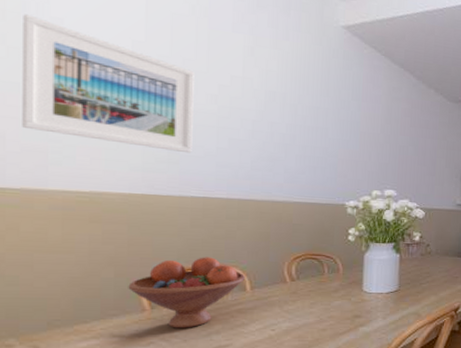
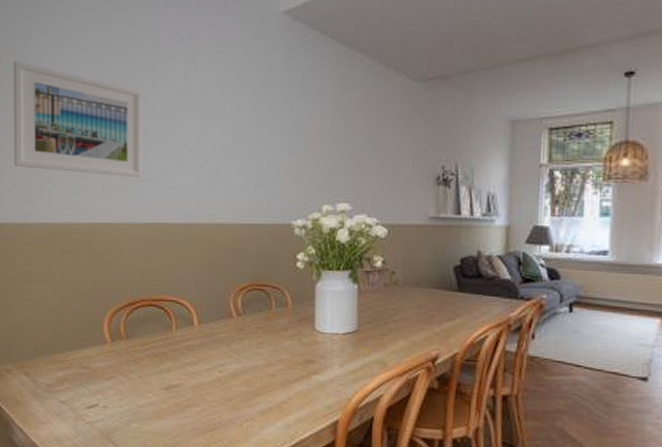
fruit bowl: present [128,257,245,328] -> none [93,287,192,364]

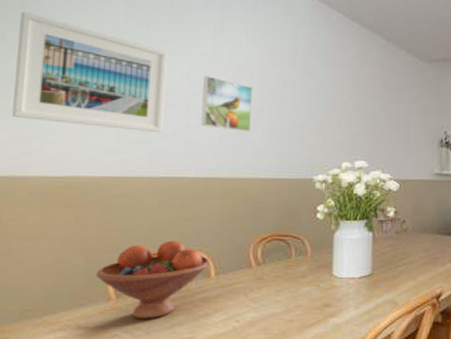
fruit bowl: none [93,287,192,364] -> present [96,240,210,319]
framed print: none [177,115,226,175] -> present [201,76,253,133]

